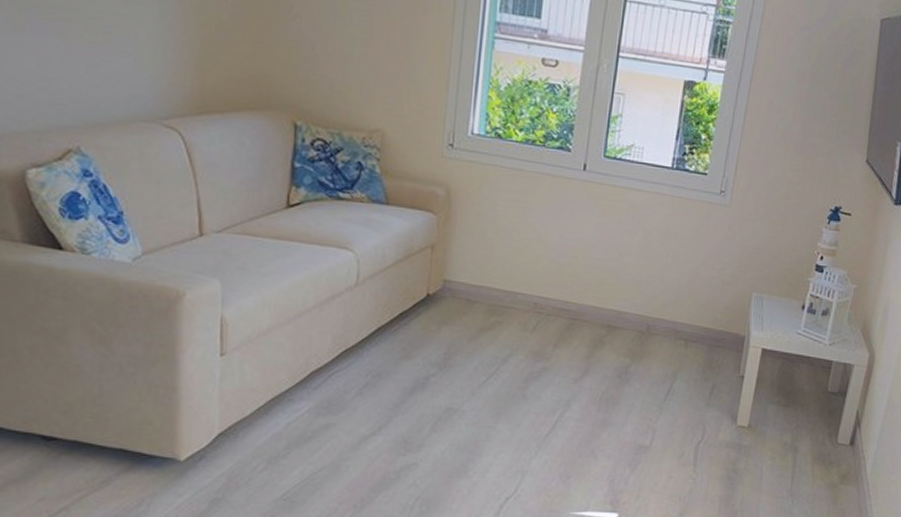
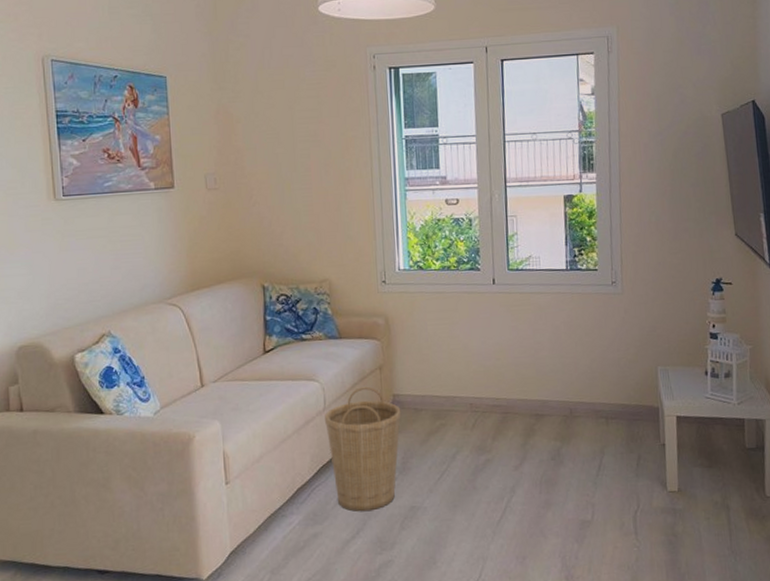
basket: none [355,265,451,407] -> present [325,386,402,512]

